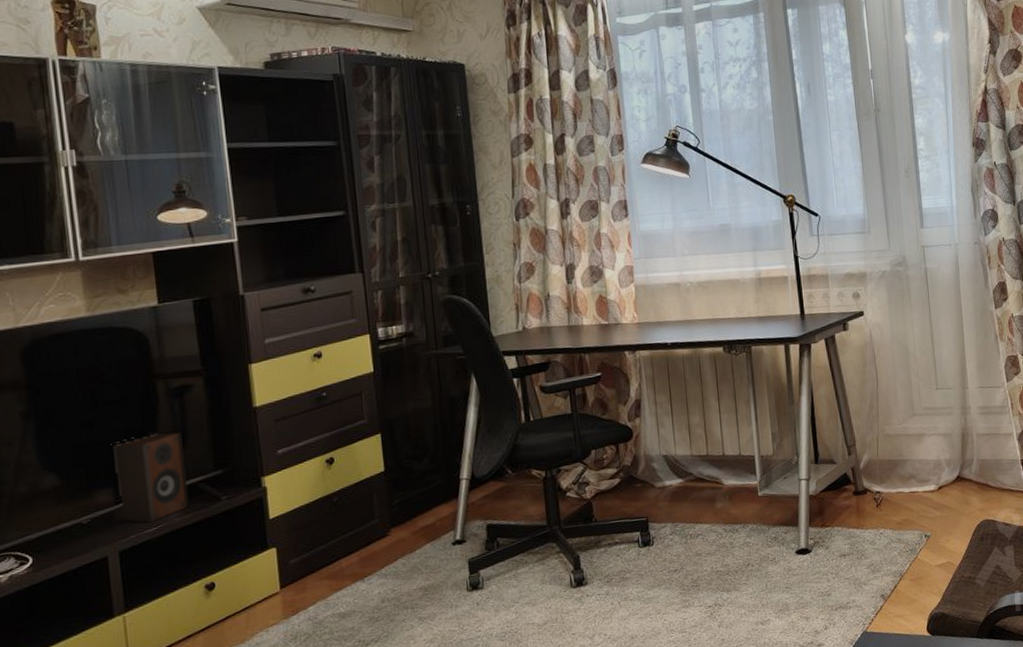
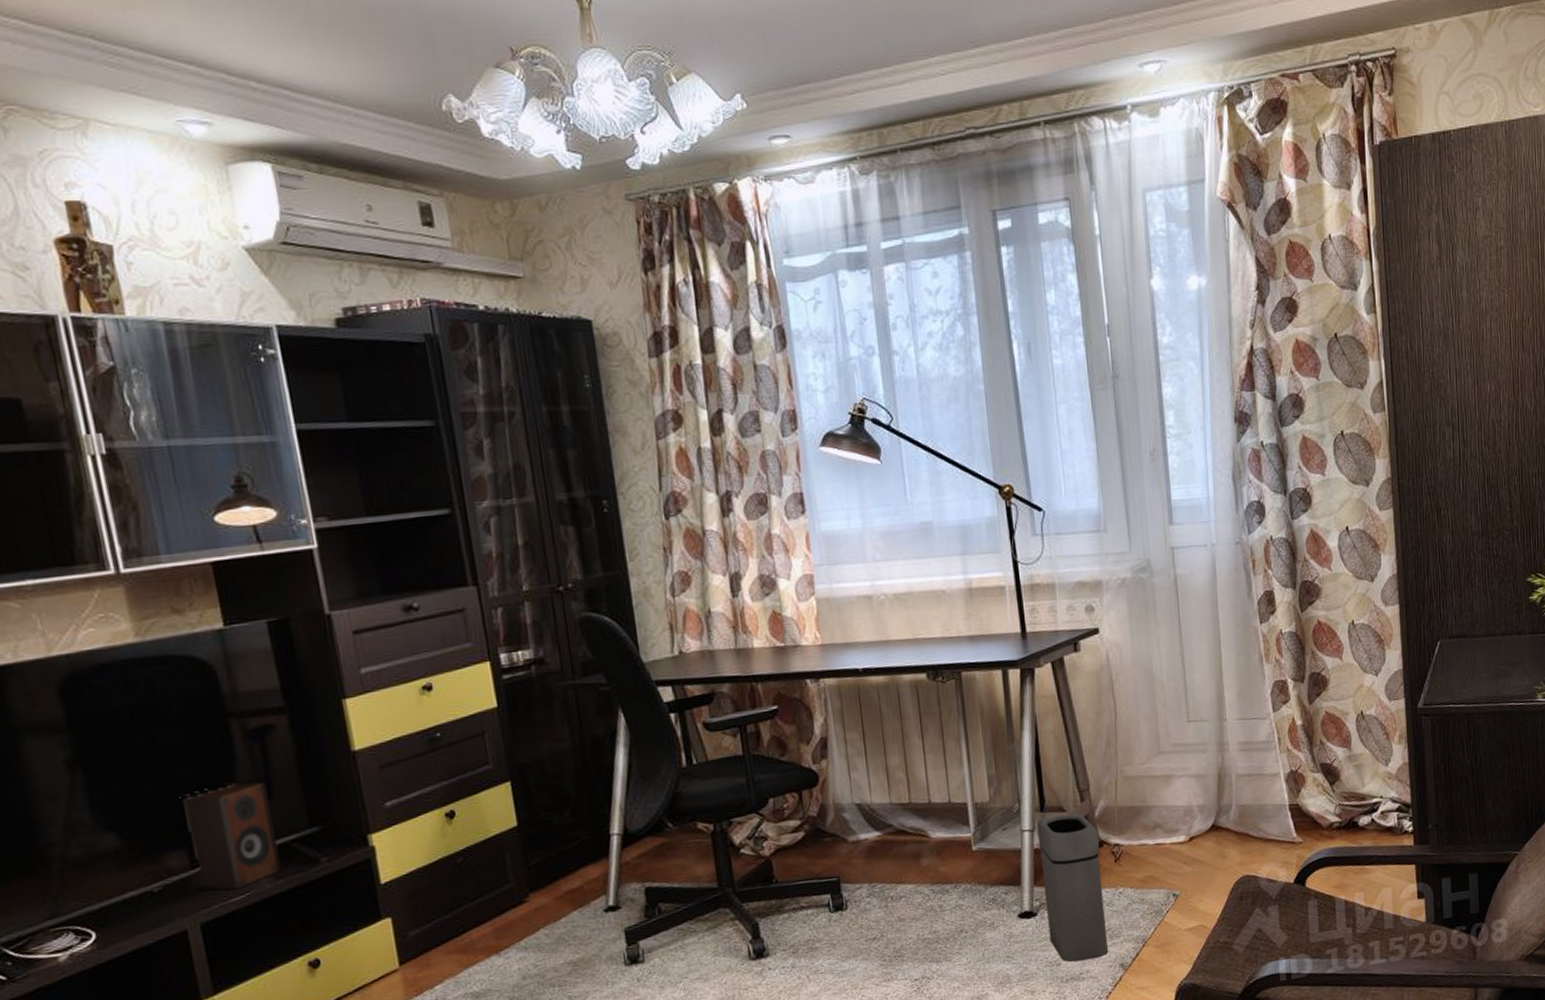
trash bin: none [811,464,871,593] -> present [1036,812,1109,962]

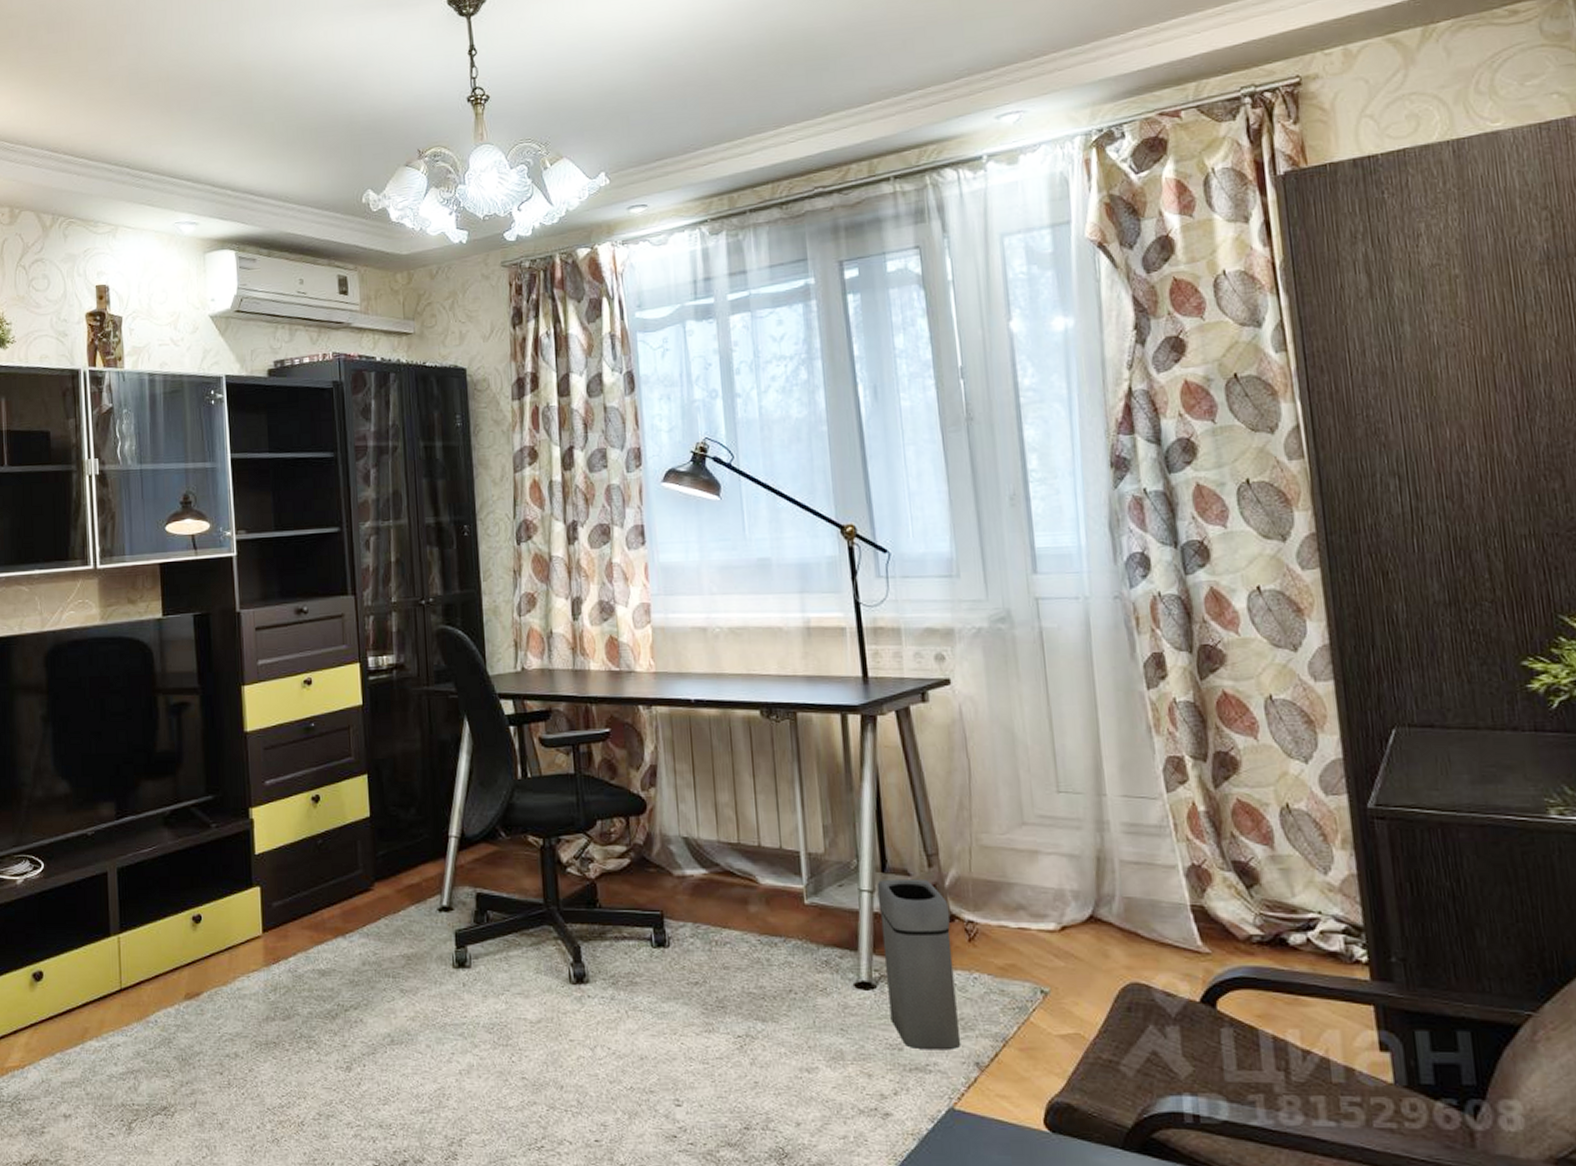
speaker: present [179,781,283,891] -> none [113,749,182,843]

